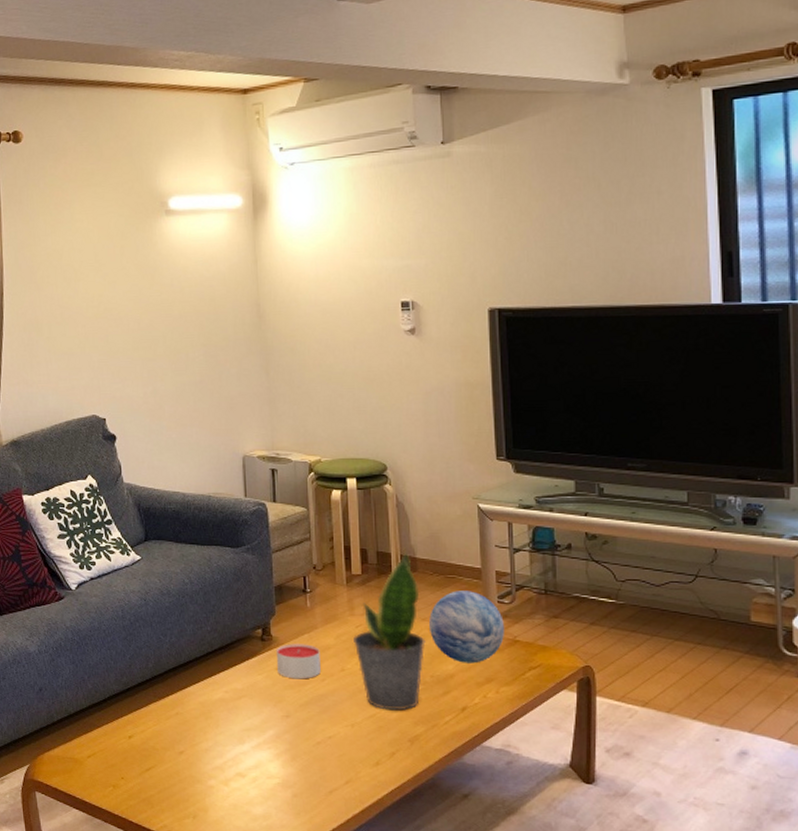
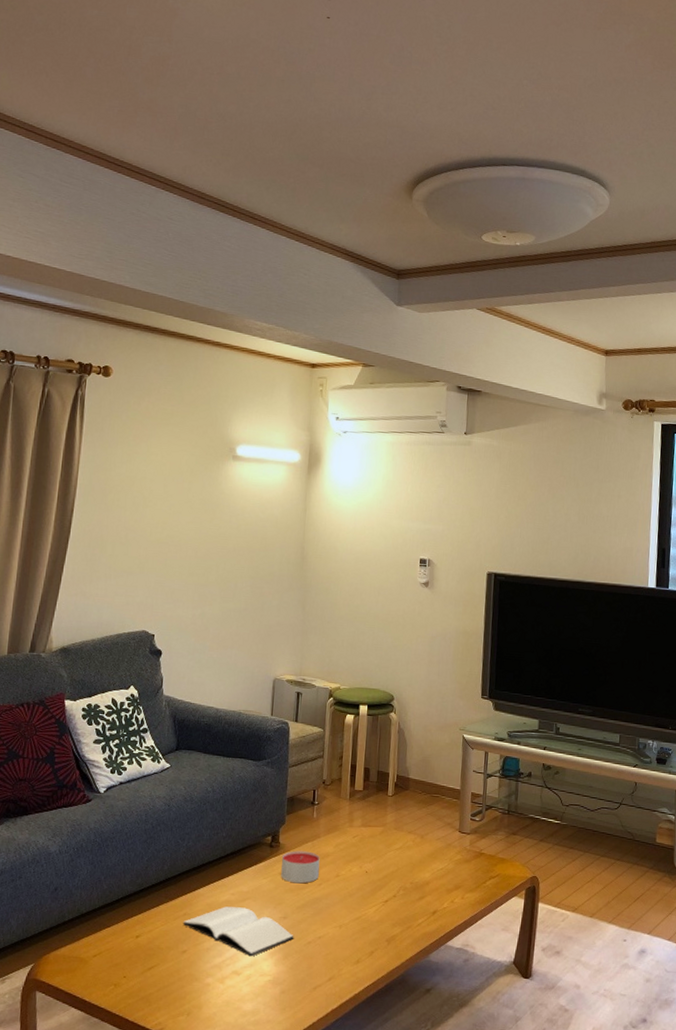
book: none [176,705,301,758] -> present [183,906,294,957]
potted plant: present [353,552,426,711] -> none [350,772,409,913]
decorative orb: present [429,591,504,664] -> none [414,808,474,872]

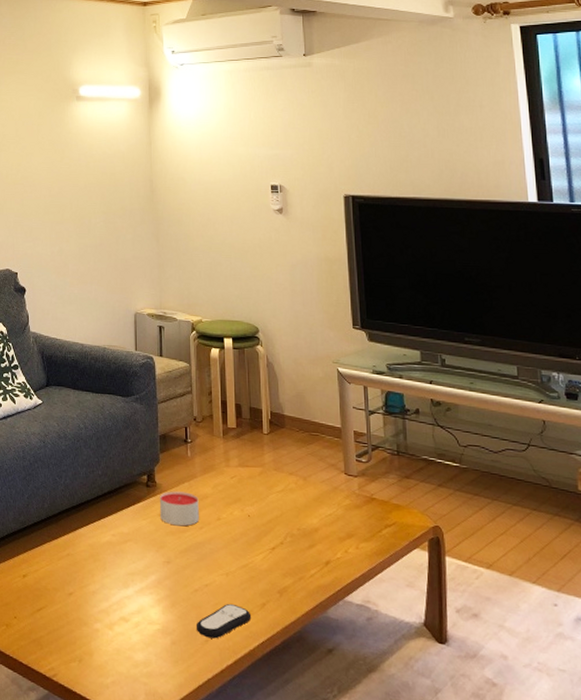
book: present [183,906,294,957] -> none [67,548,180,603]
remote control: none [305,953,360,986] -> present [195,603,252,639]

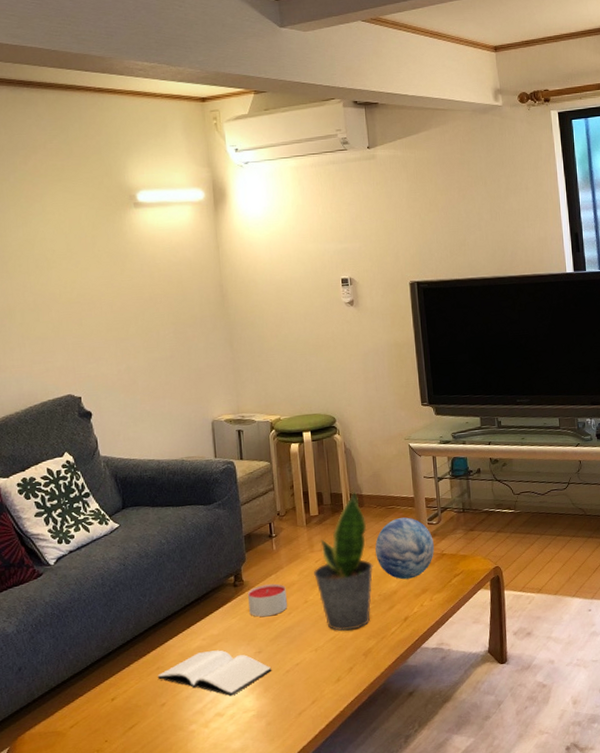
book: none [67,548,180,603] -> present [157,650,272,696]
remote control: present [195,603,252,639] -> none [289,674,341,711]
potted plant: none [229,409,293,562] -> present [314,490,373,631]
decorative orb: none [296,448,362,519] -> present [375,517,434,580]

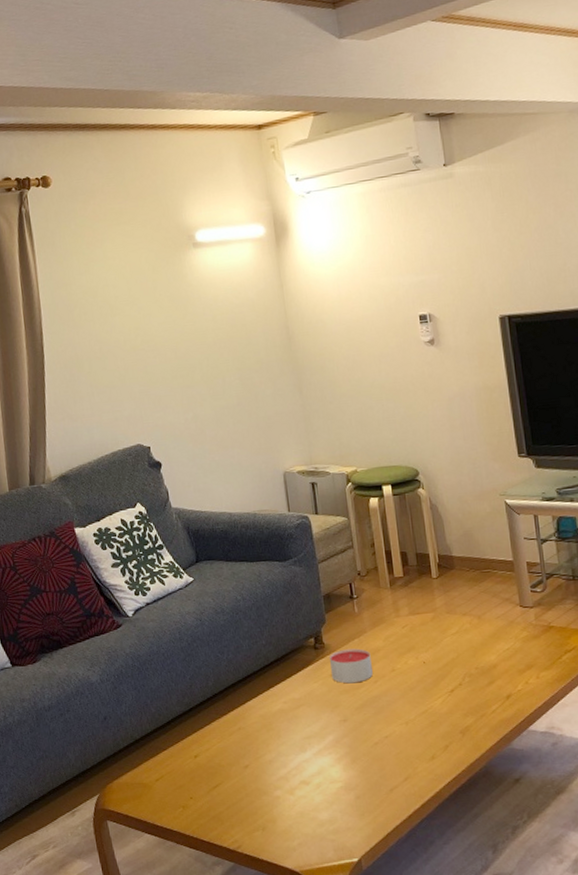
book: present [157,650,272,696] -> none [239,715,359,765]
potted plant: present [314,490,373,631] -> none [401,551,468,705]
decorative orb: present [375,517,434,580] -> none [469,583,540,653]

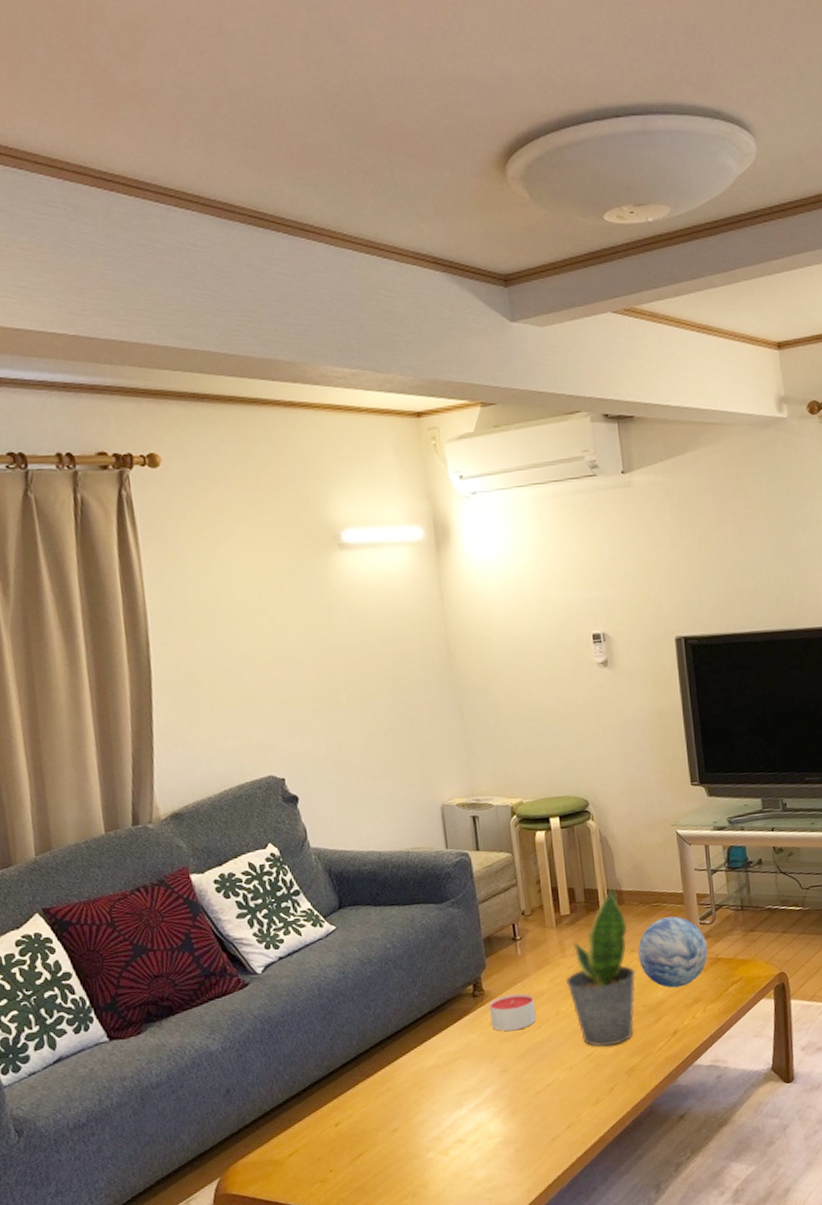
potted plant: none [401,551,468,705] -> present [566,885,636,1047]
decorative orb: none [469,583,540,653] -> present [638,916,708,988]

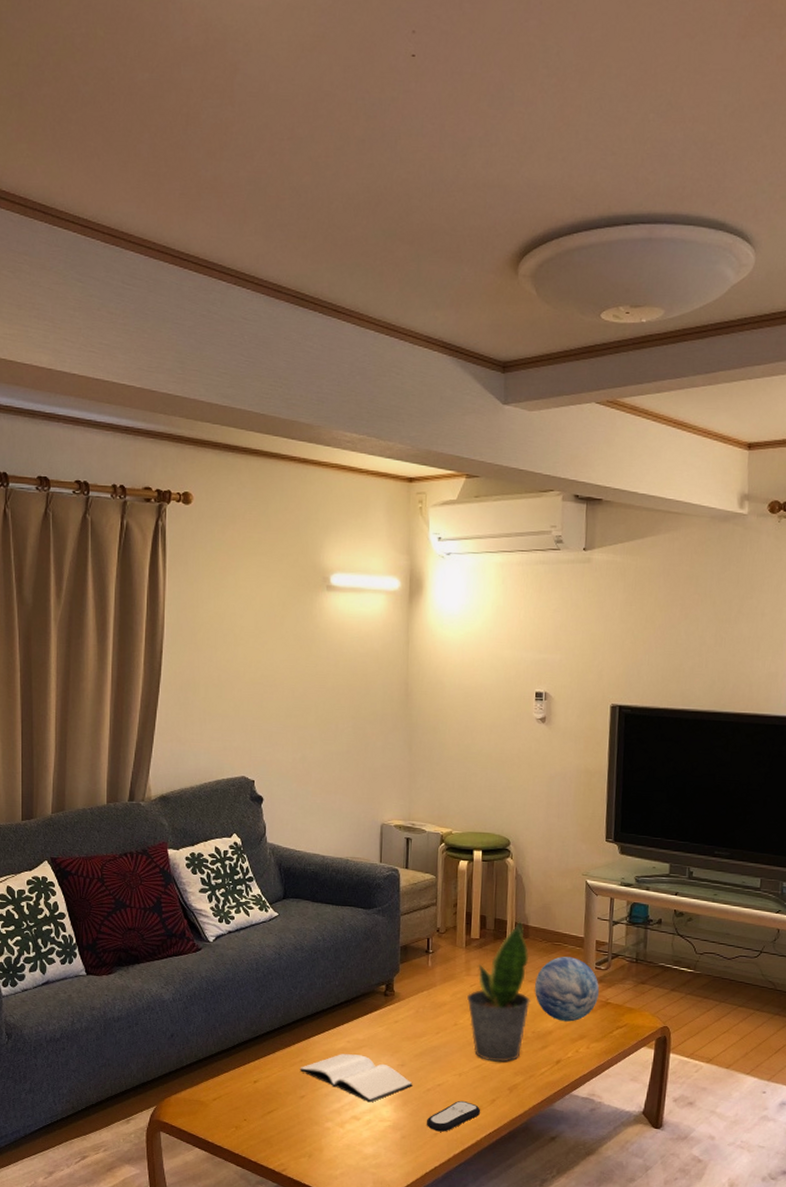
book: none [387,1069,520,1121] -> present [299,1054,413,1103]
candle: present [490,993,536,1032] -> none [397,999,437,1032]
remote control: none [540,1096,600,1137] -> present [426,1100,481,1132]

